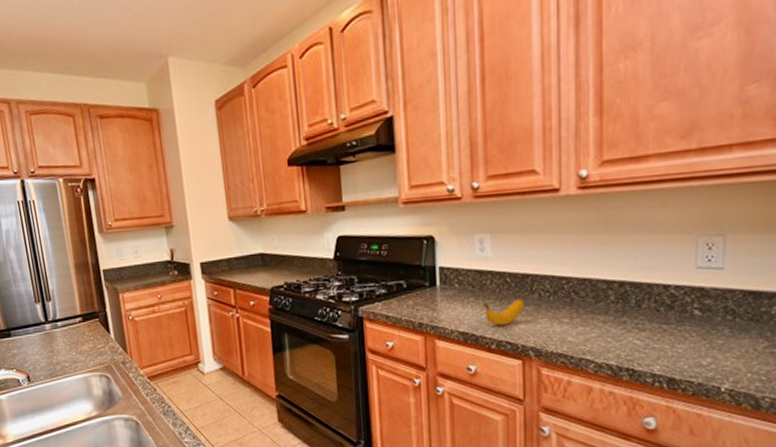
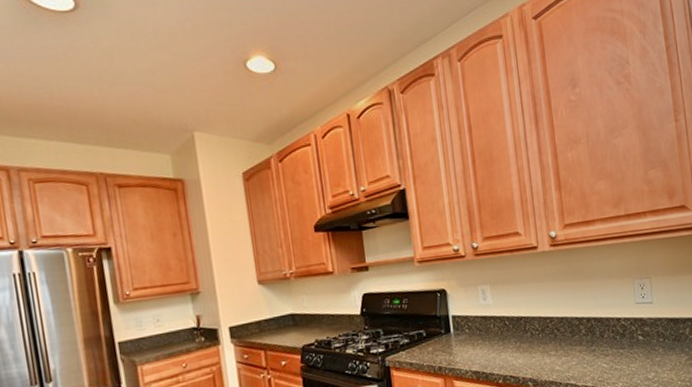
banana: present [483,298,524,326] -> none [489,337,521,363]

